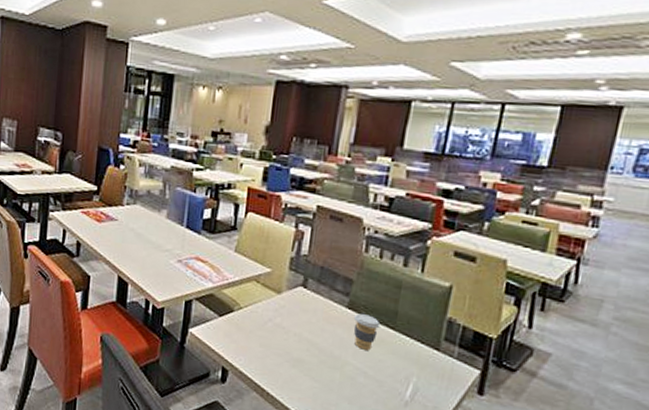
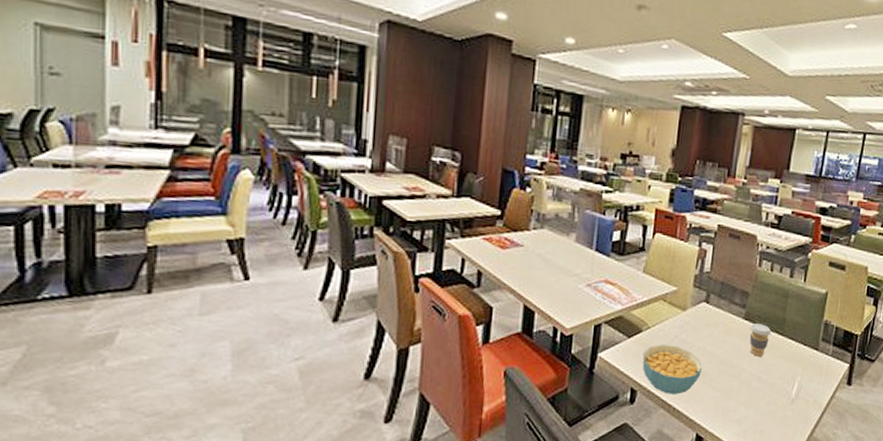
cereal bowl: none [234,326,299,380] -> present [642,345,702,394]

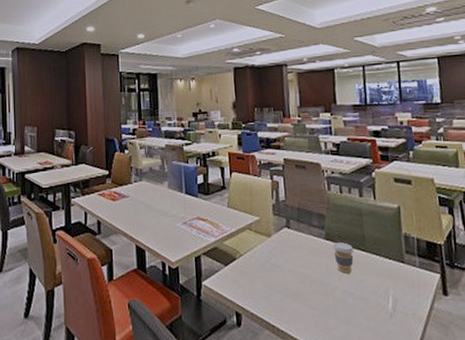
cereal bowl: present [642,345,702,394] -> none [240,269,296,316]

